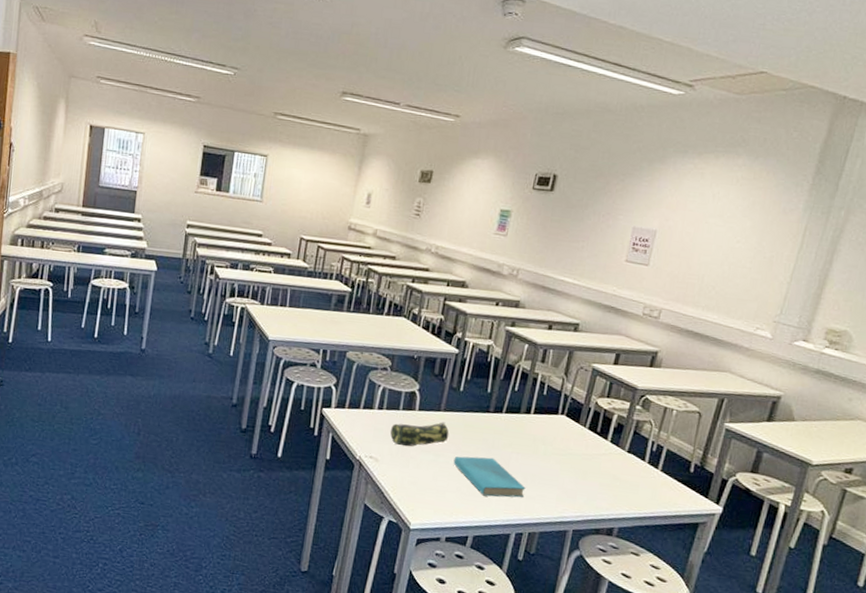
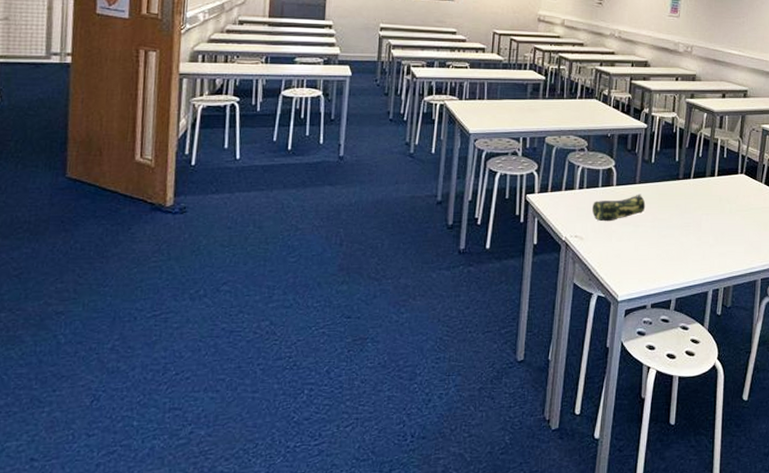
book: present [453,456,526,498] -> none [652,222,717,259]

